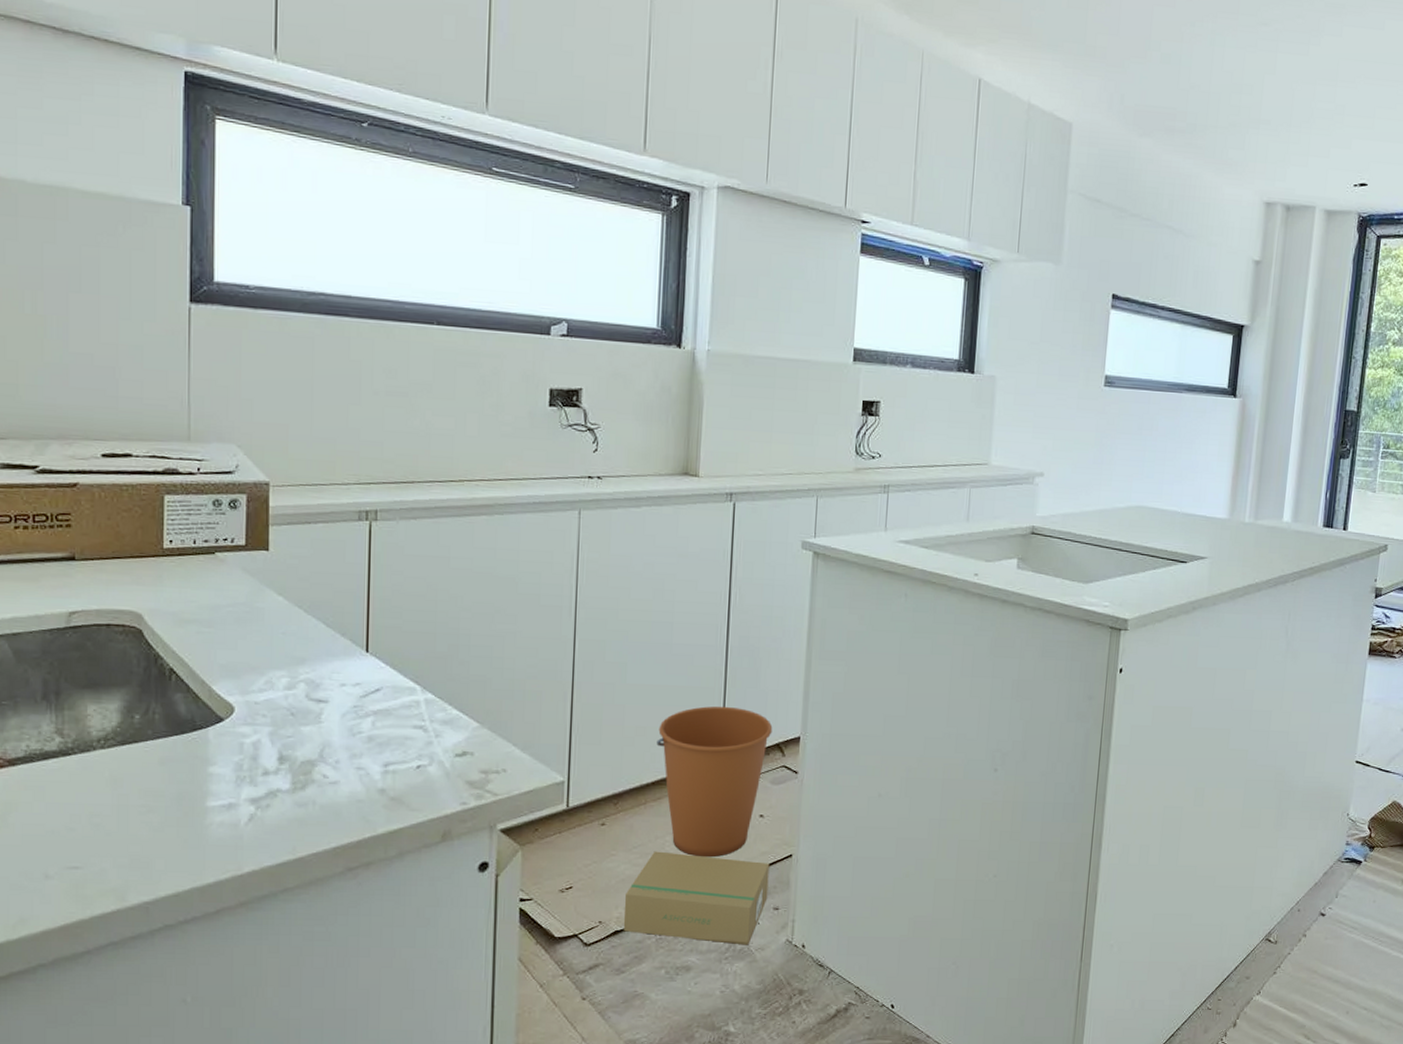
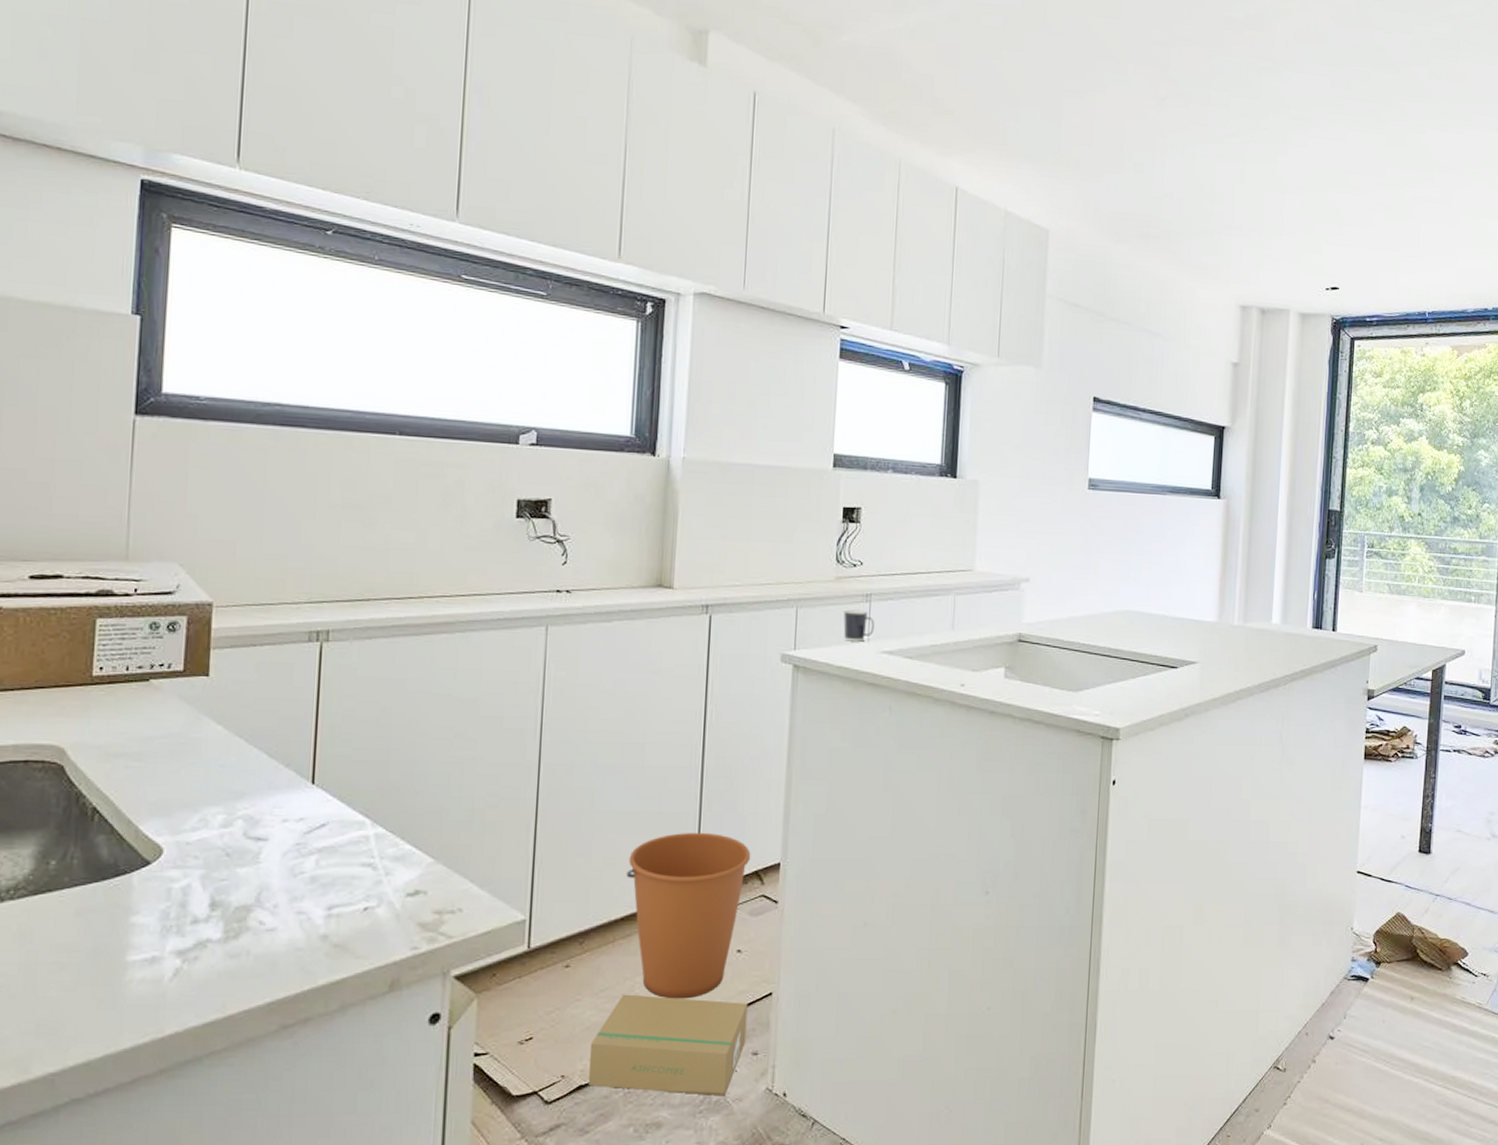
mug: none [861,500,892,531] -> present [843,609,874,642]

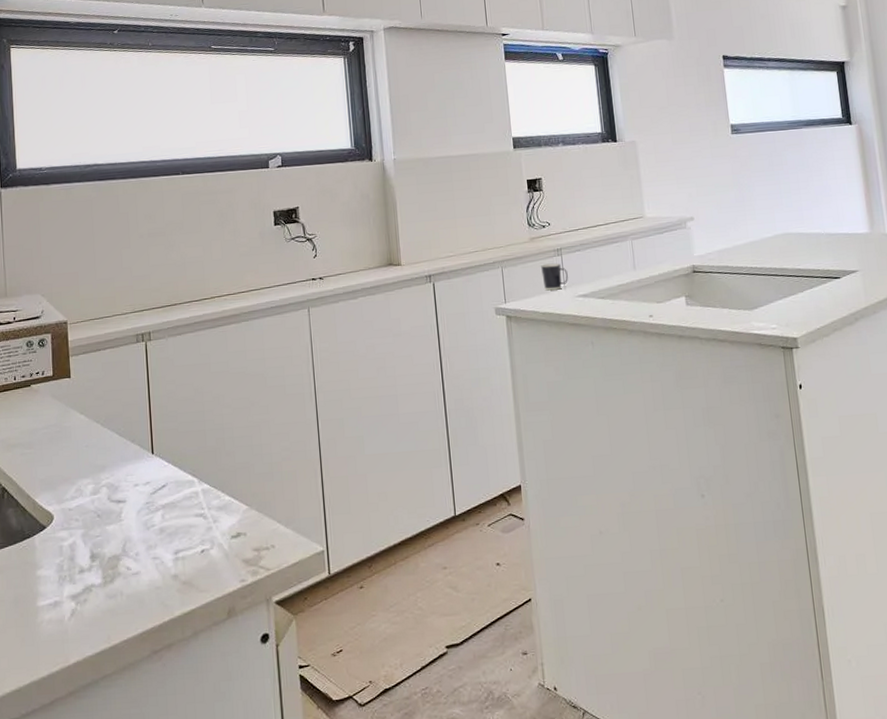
box: present [587,994,748,1096] -> none [388,607,516,693]
bucket: present [626,832,751,999] -> none [397,464,496,610]

